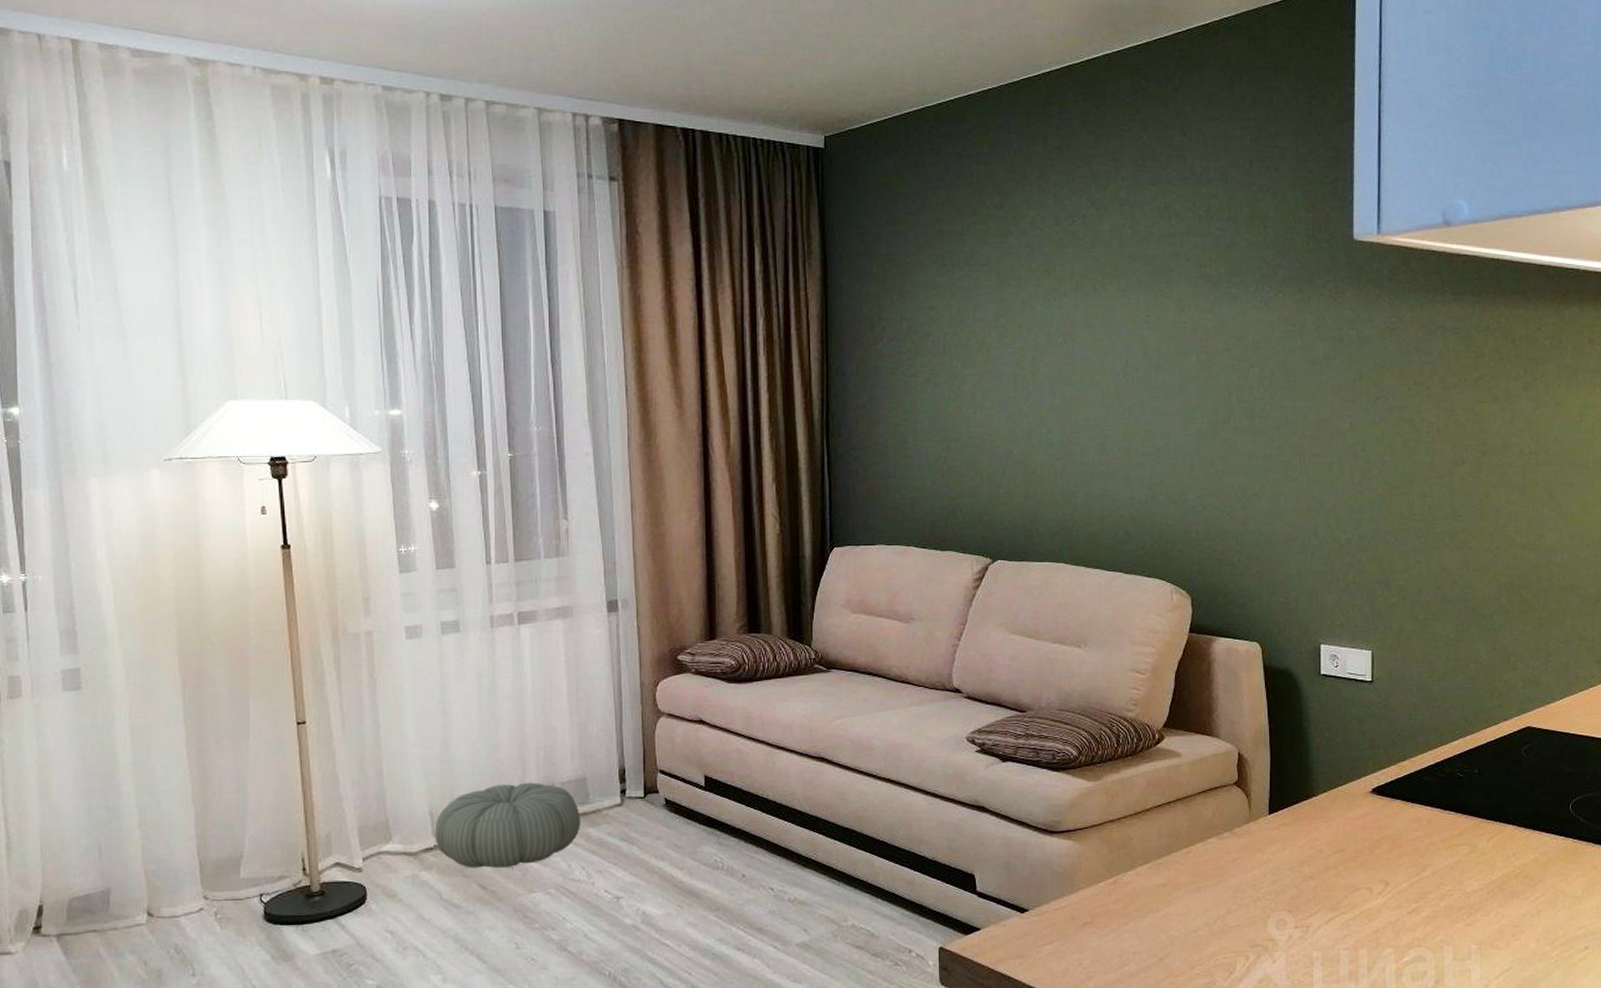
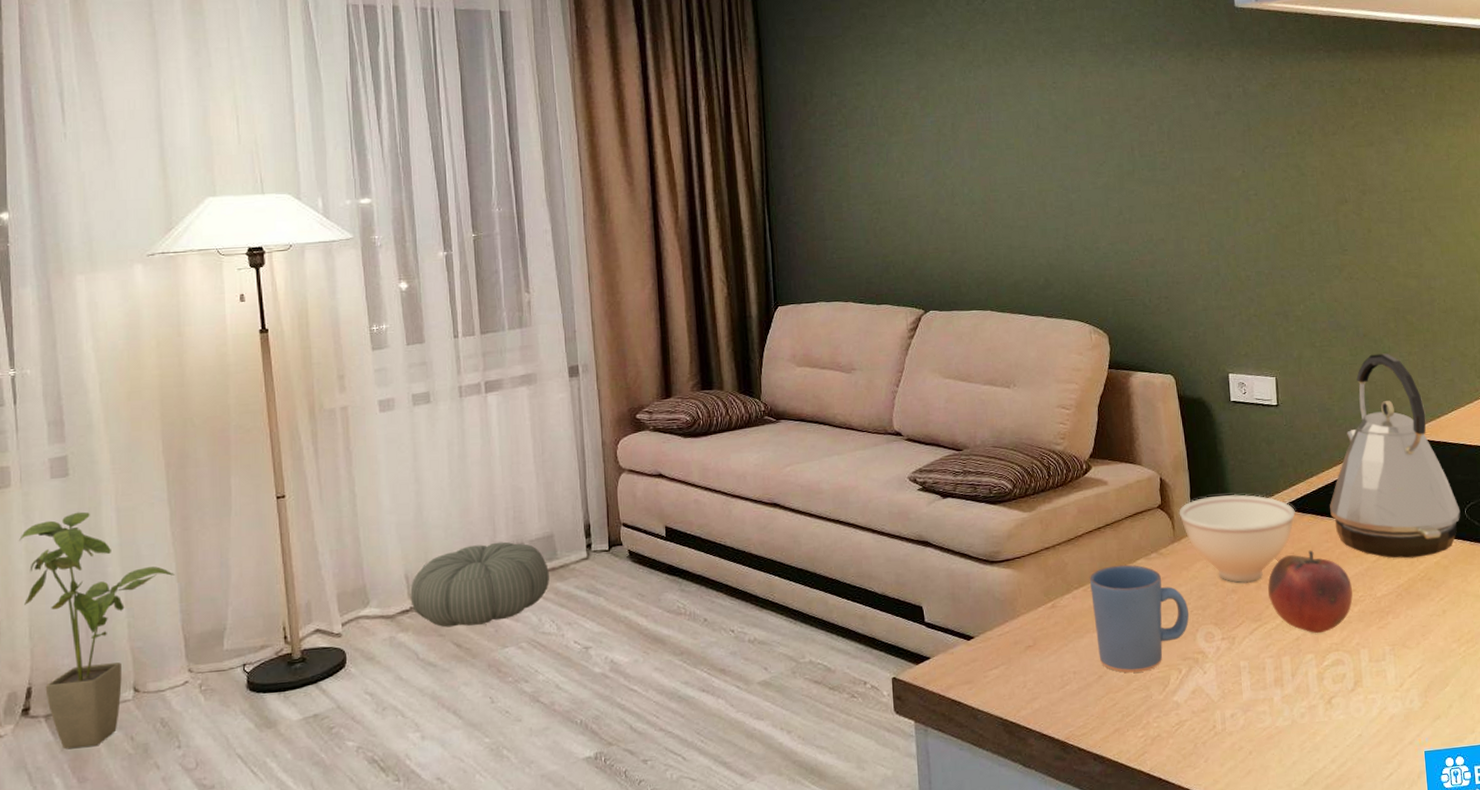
house plant: none [30,727,190,971] -> present [19,511,175,750]
mug: none [1156,843,1261,957] -> present [1090,564,1190,673]
bowl: none [1256,775,1384,870] -> present [1179,494,1296,583]
fruit: none [1348,838,1440,928] -> present [1268,550,1353,634]
kettle: none [1422,631,1565,853] -> present [1330,353,1461,559]

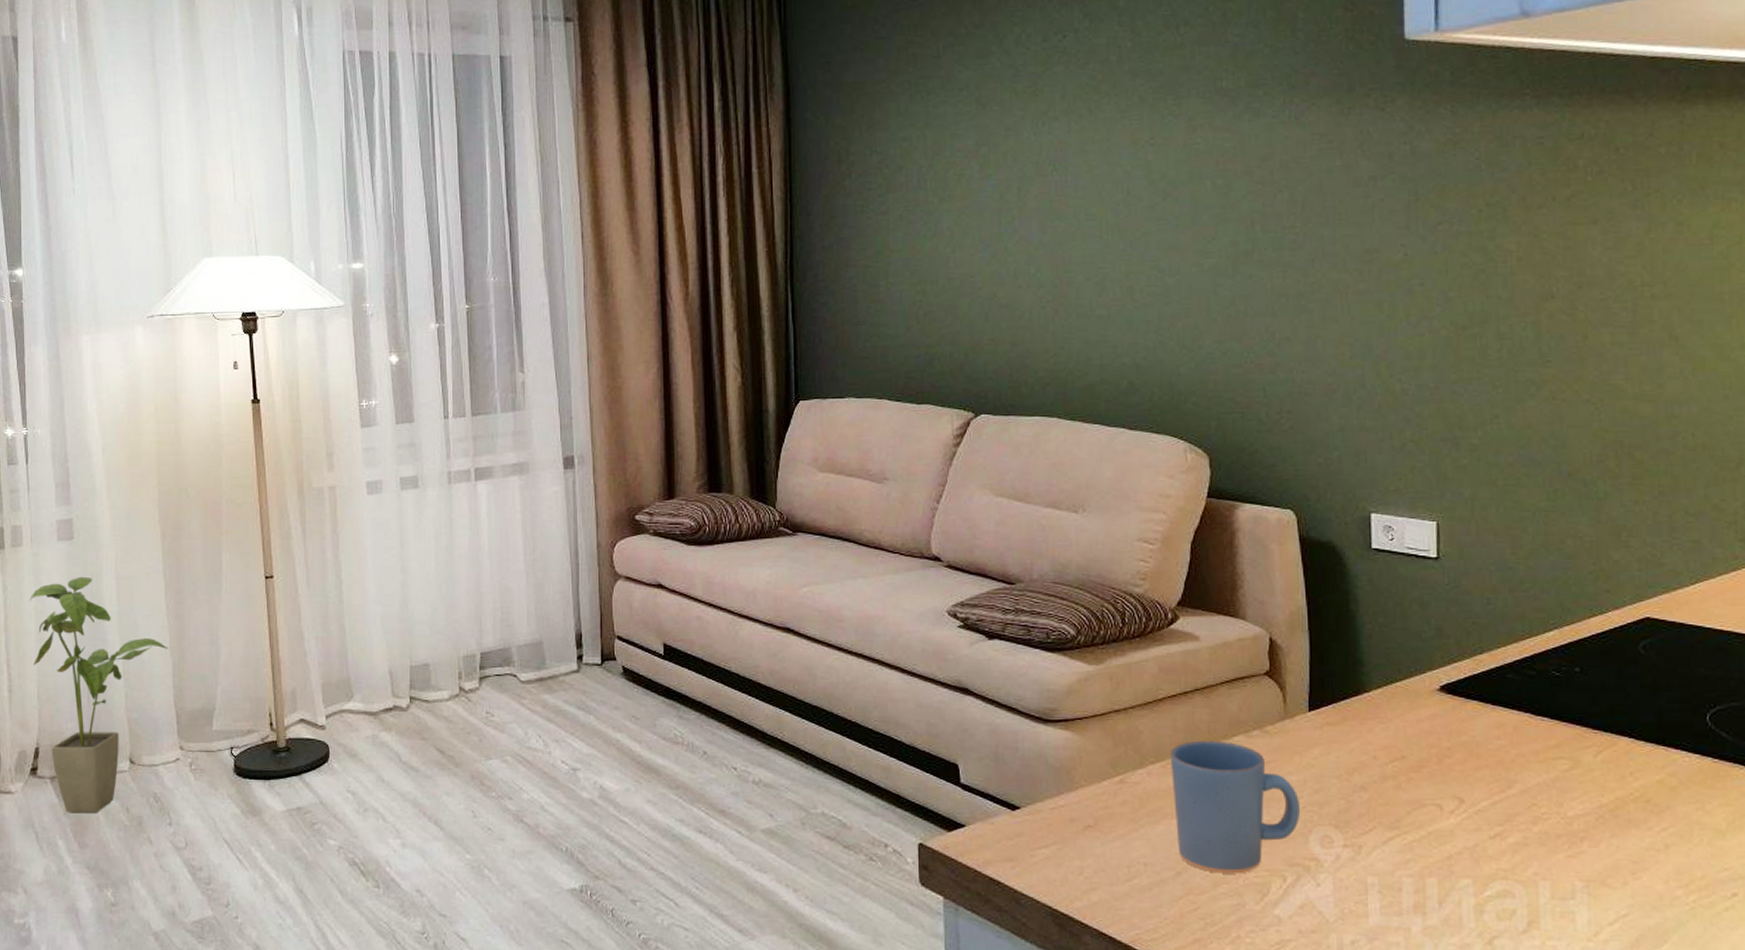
pouf: present [410,541,549,628] -> none [394,644,537,732]
bowl: present [1179,494,1296,583] -> none [1293,667,1455,780]
fruit: present [1268,550,1353,634] -> none [1411,747,1532,854]
kettle: present [1330,353,1461,559] -> none [1505,500,1701,772]

